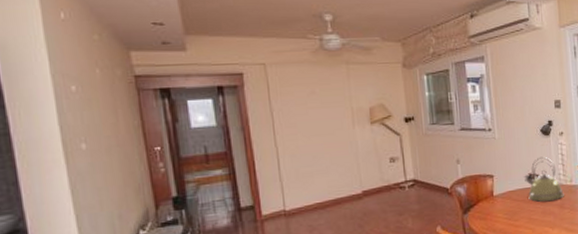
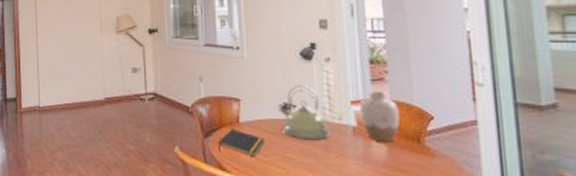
notepad: none [475,202,515,225] -> present [217,129,265,157]

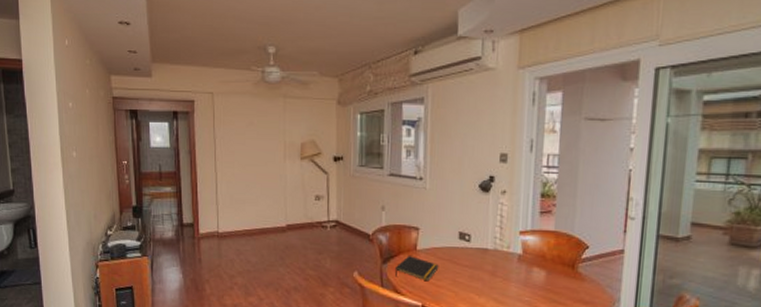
kettle: present [276,84,330,140] -> none [452,215,498,266]
vase: present [359,90,401,142] -> none [526,222,561,268]

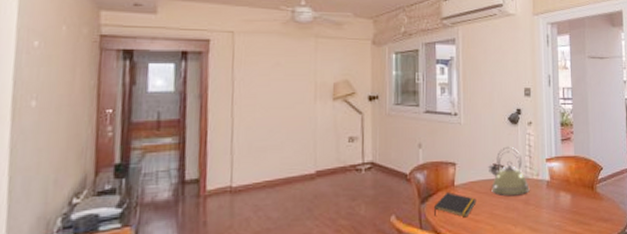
kettle: none [452,215,498,266] -> present [487,146,530,196]

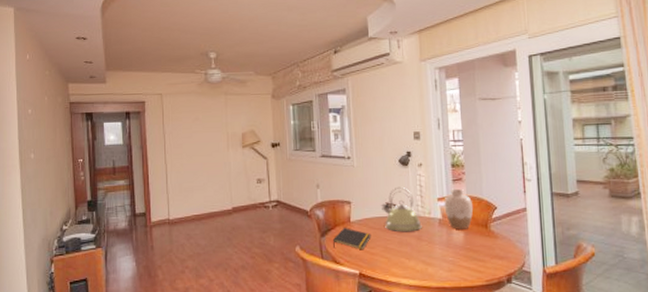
vase: none [552,148,581,192] -> present [444,188,474,229]

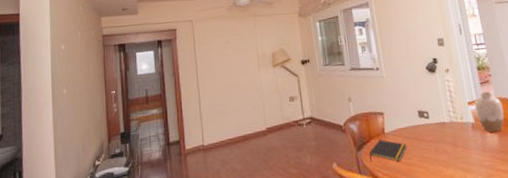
kettle: present [380,186,422,232] -> none [413,93,456,140]

